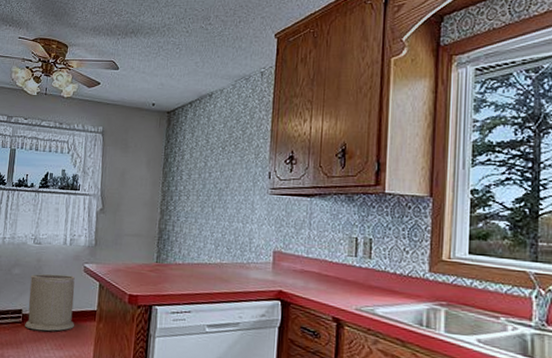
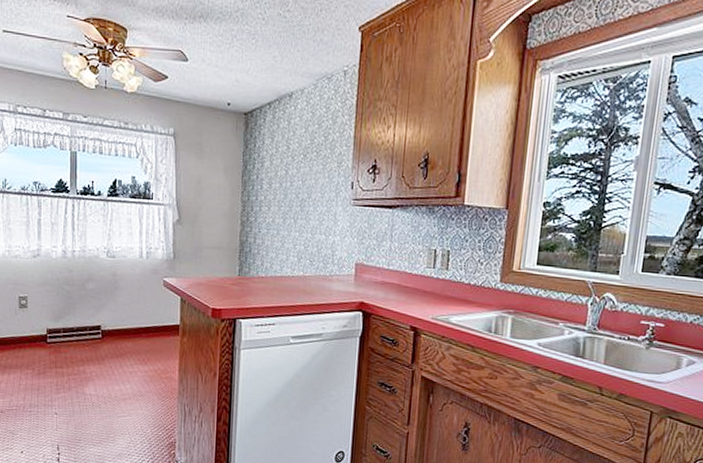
trash can: present [25,273,75,331] -> none [105,288,158,347]

